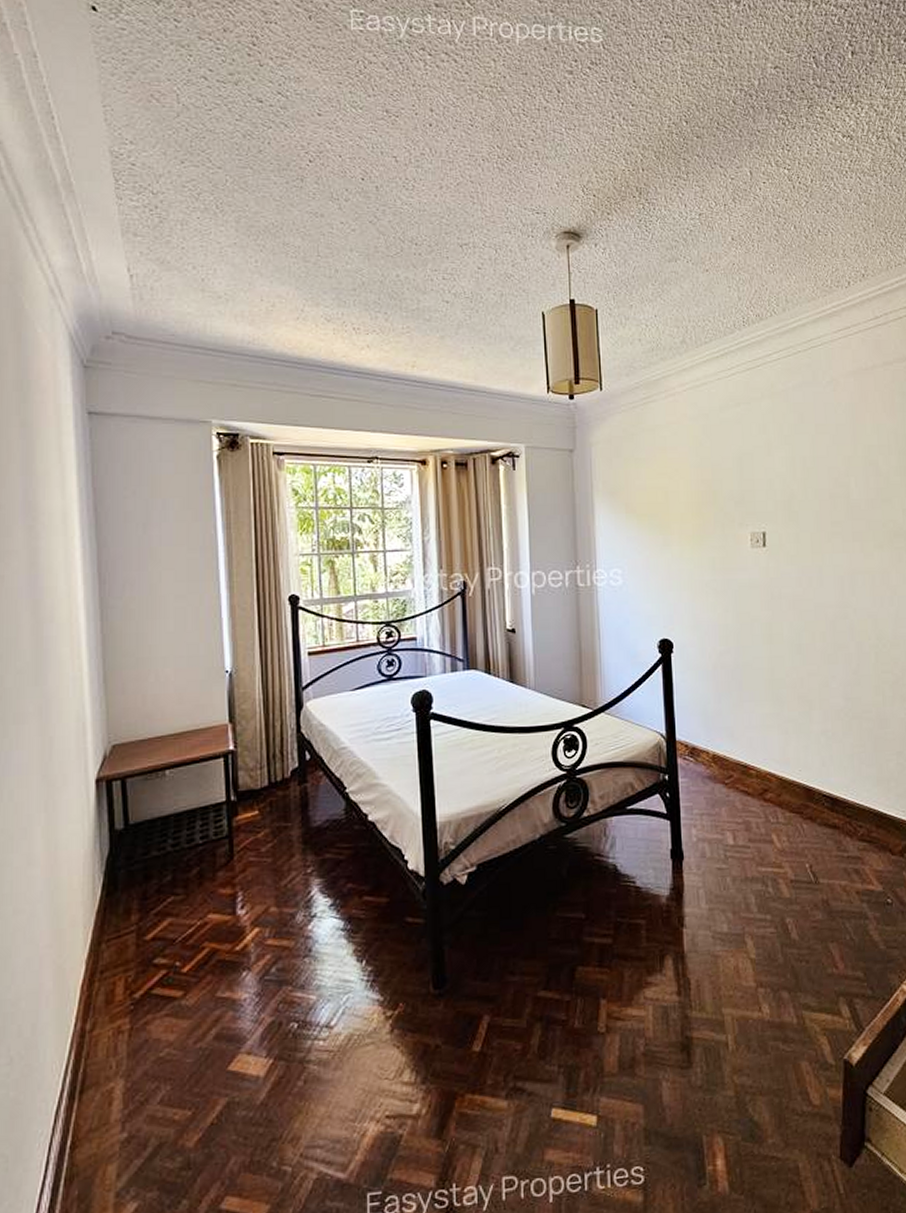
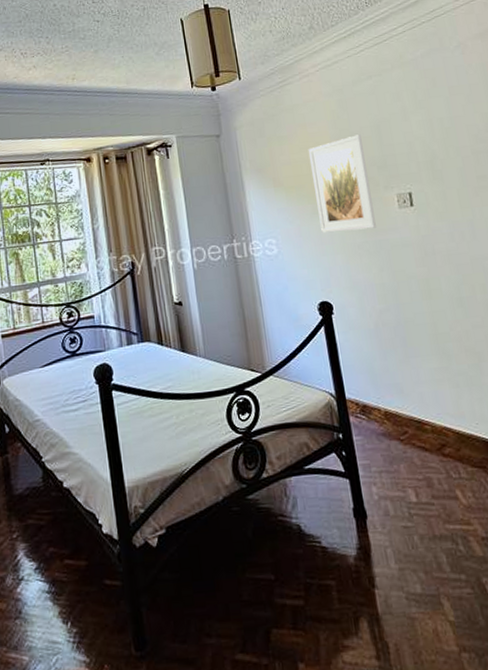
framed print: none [665,465,726,567] -> present [308,134,376,233]

